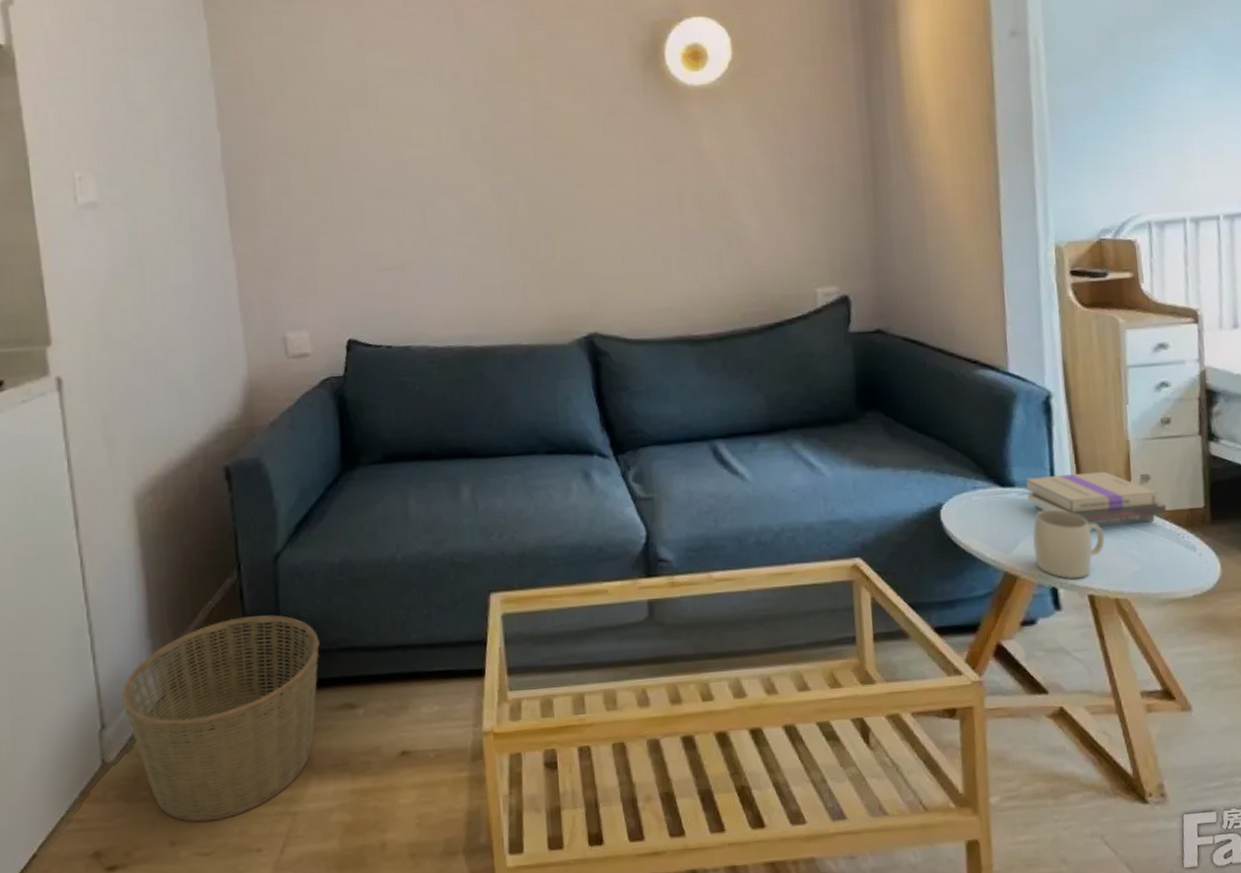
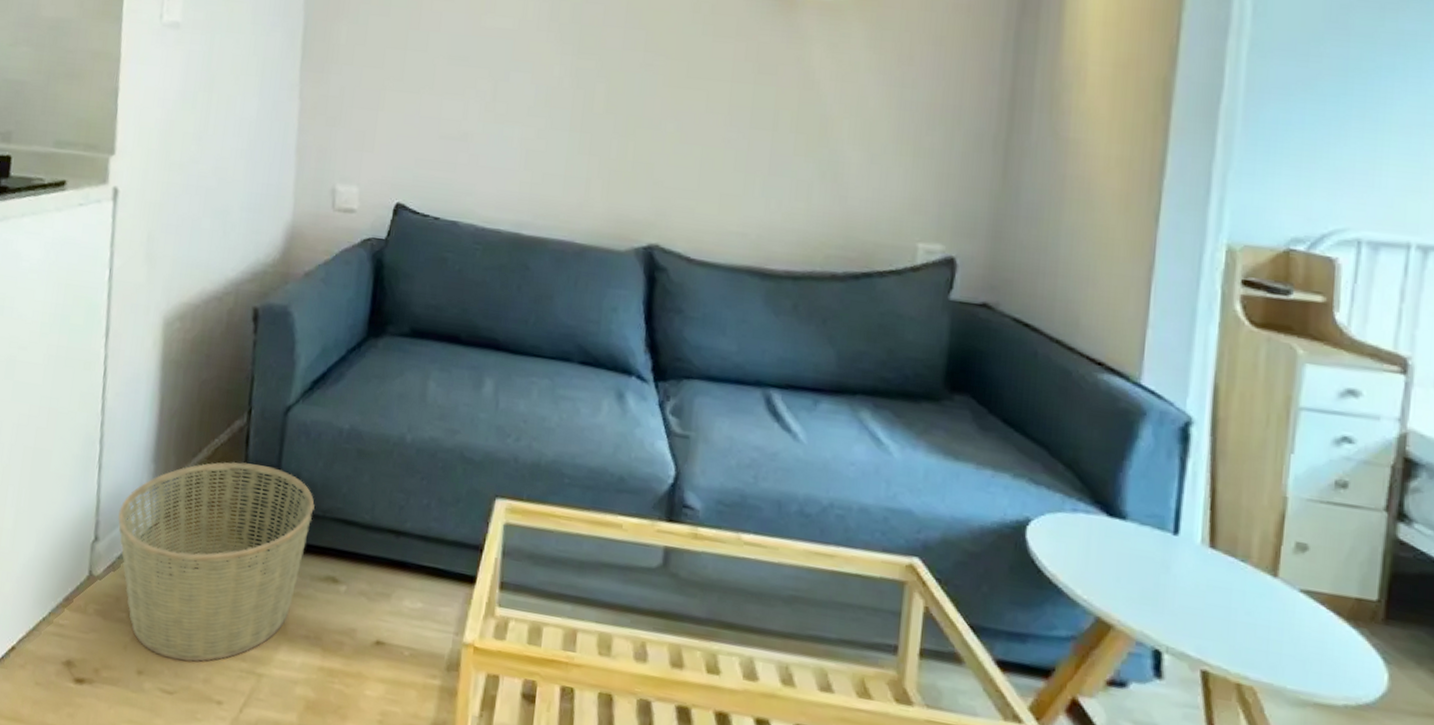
books: present [1024,471,1166,527] -> none [1139,513,1325,603]
mug: present [1032,509,1105,580] -> none [1138,555,1235,648]

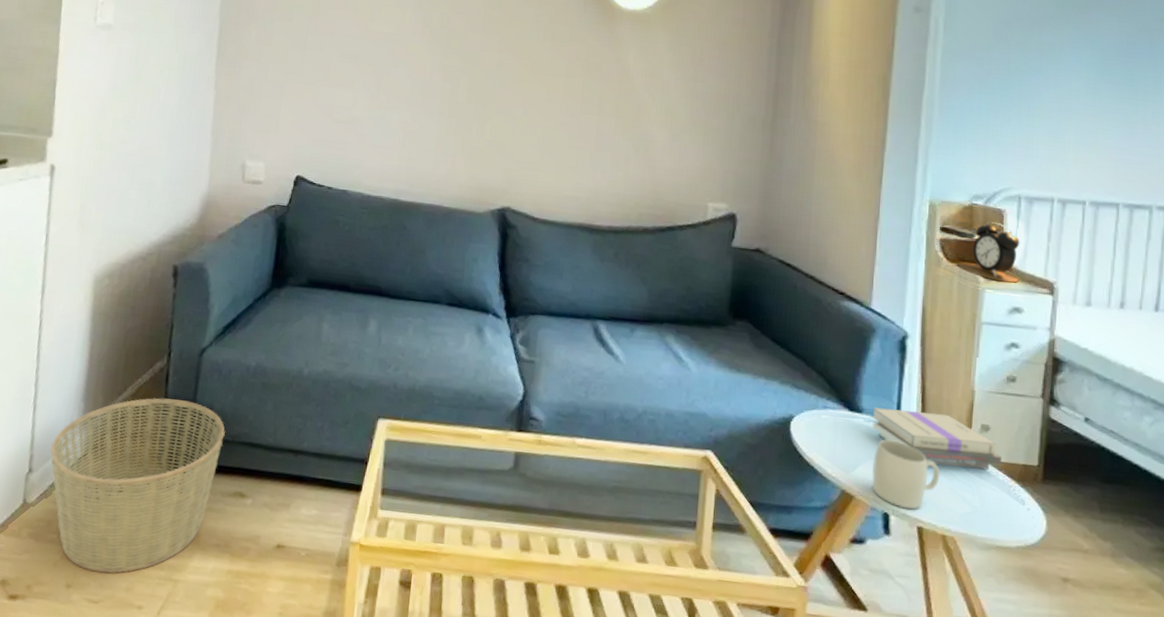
mug: none [1138,555,1235,648] -> present [871,439,940,510]
books: none [1139,513,1325,603] -> present [871,407,1002,470]
alarm clock: none [1266,274,1359,357] -> present [957,222,1020,283]

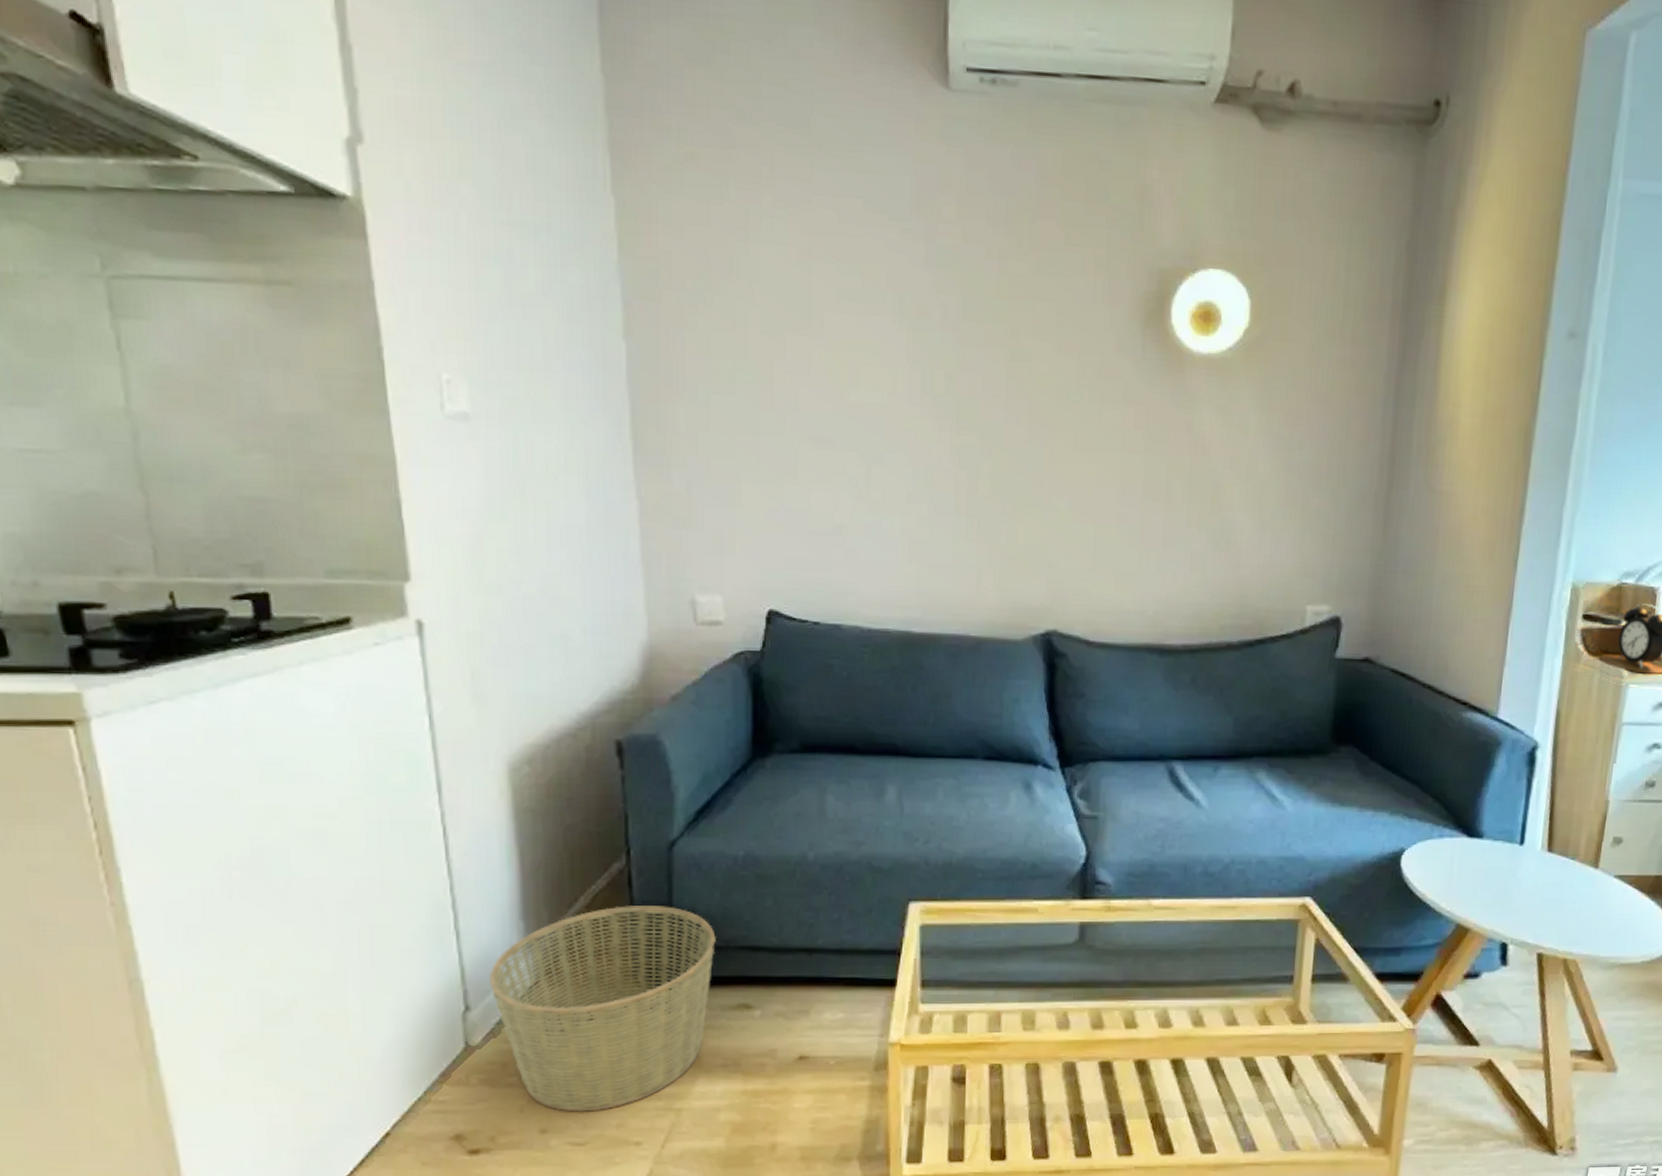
books: present [871,407,1002,470] -> none [1492,829,1633,887]
mug: present [871,439,940,510] -> none [1490,864,1565,936]

